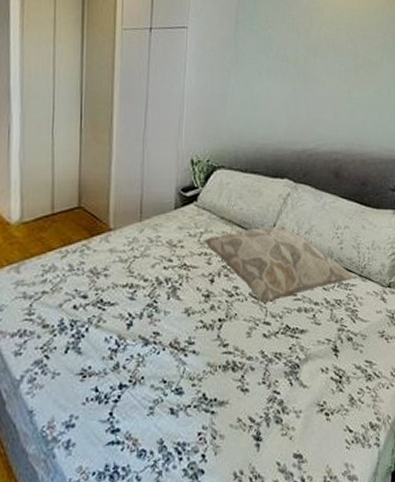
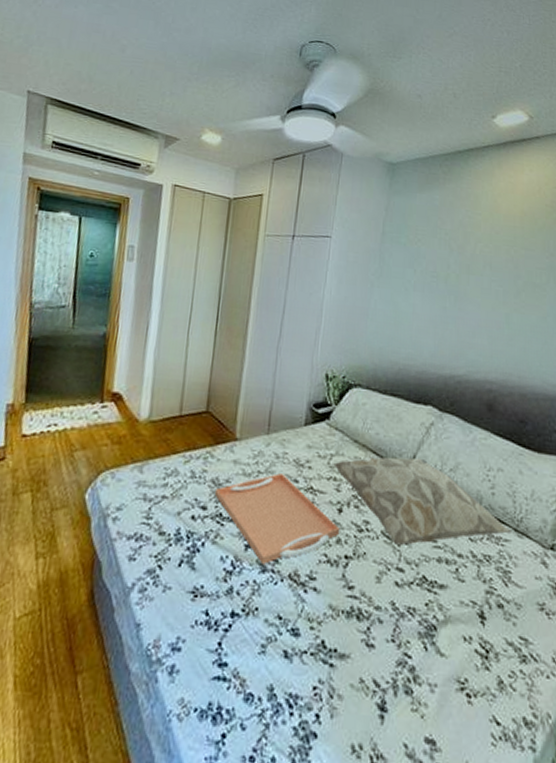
serving tray: none [93,256,213,338] -> present [214,473,340,564]

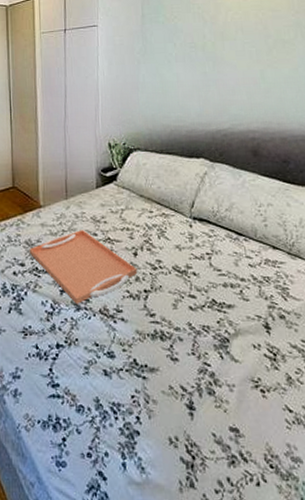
decorative pillow: present [333,457,513,547] -> none [125,203,287,278]

